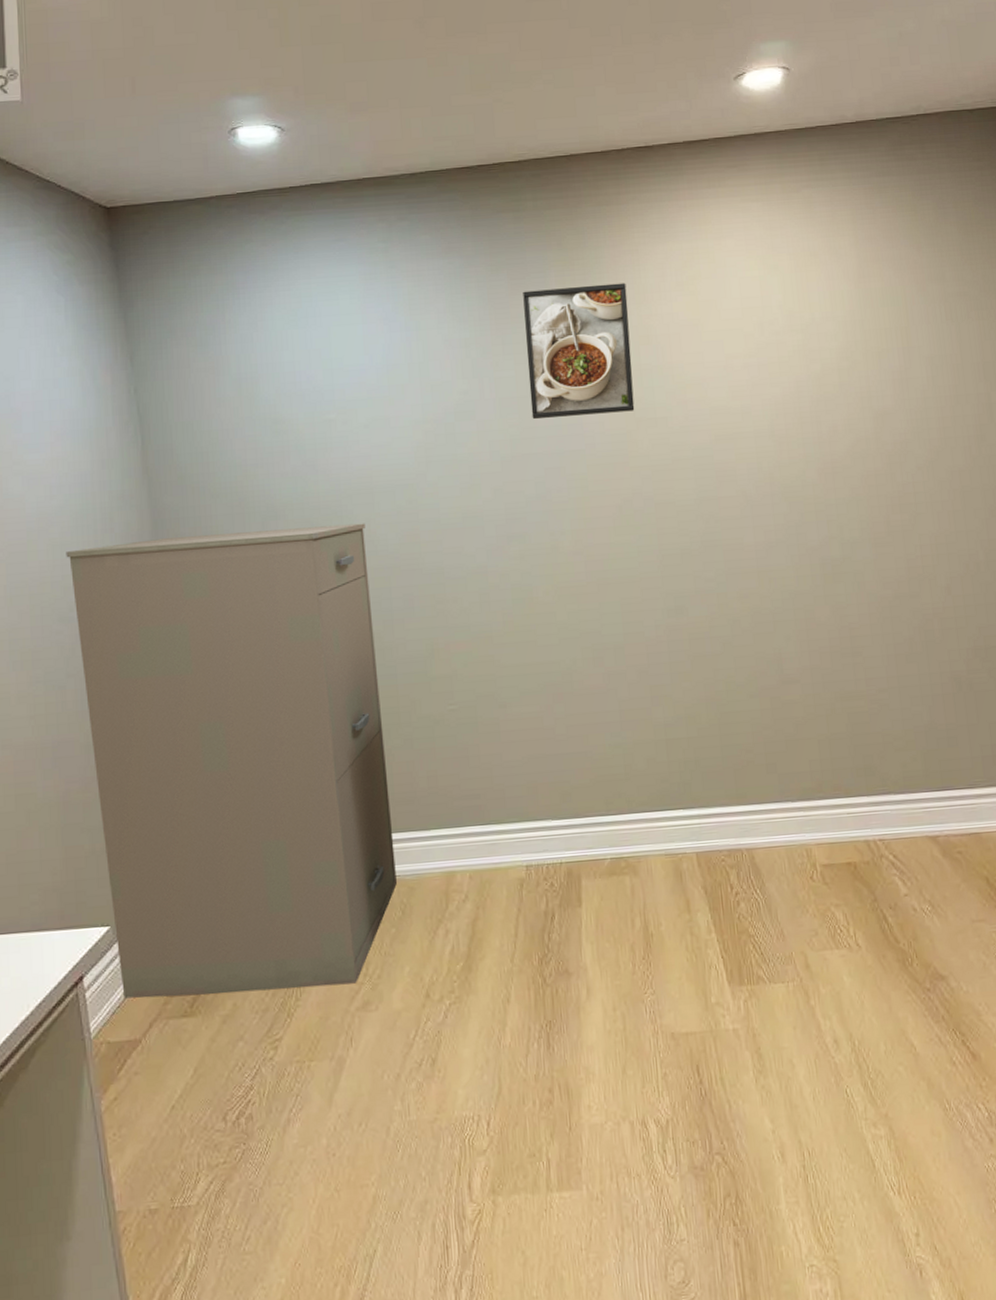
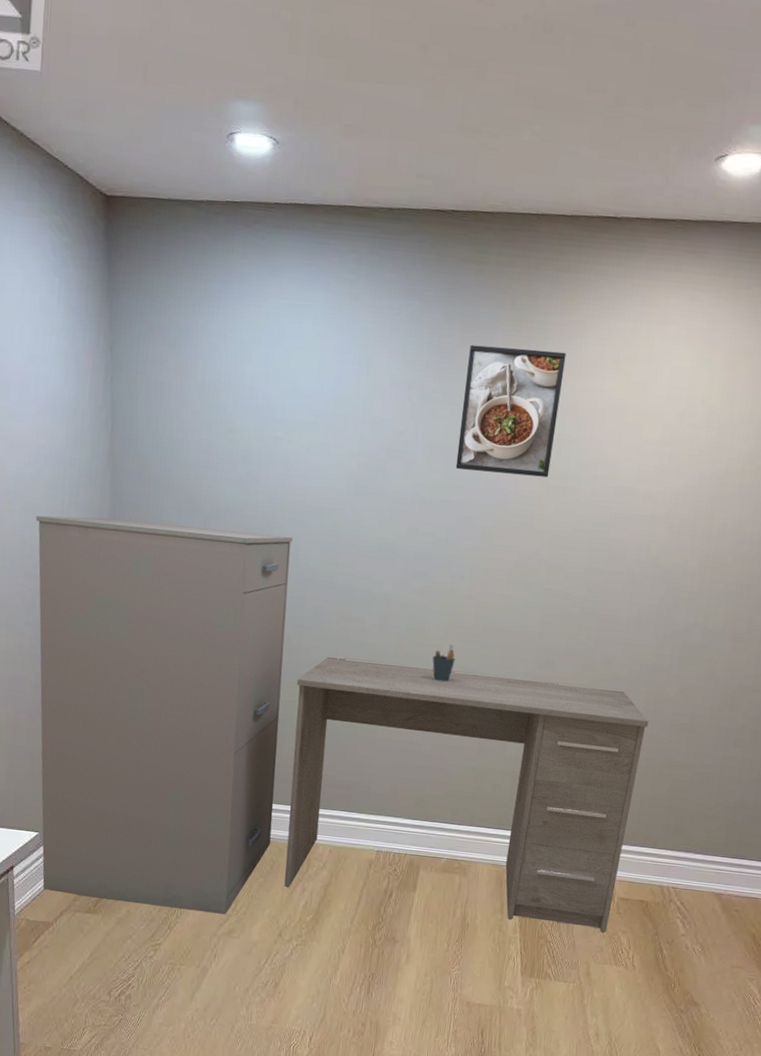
desk: none [396,624,817,934] -> present [284,656,649,933]
pen holder: none [548,608,574,653] -> present [432,644,455,683]

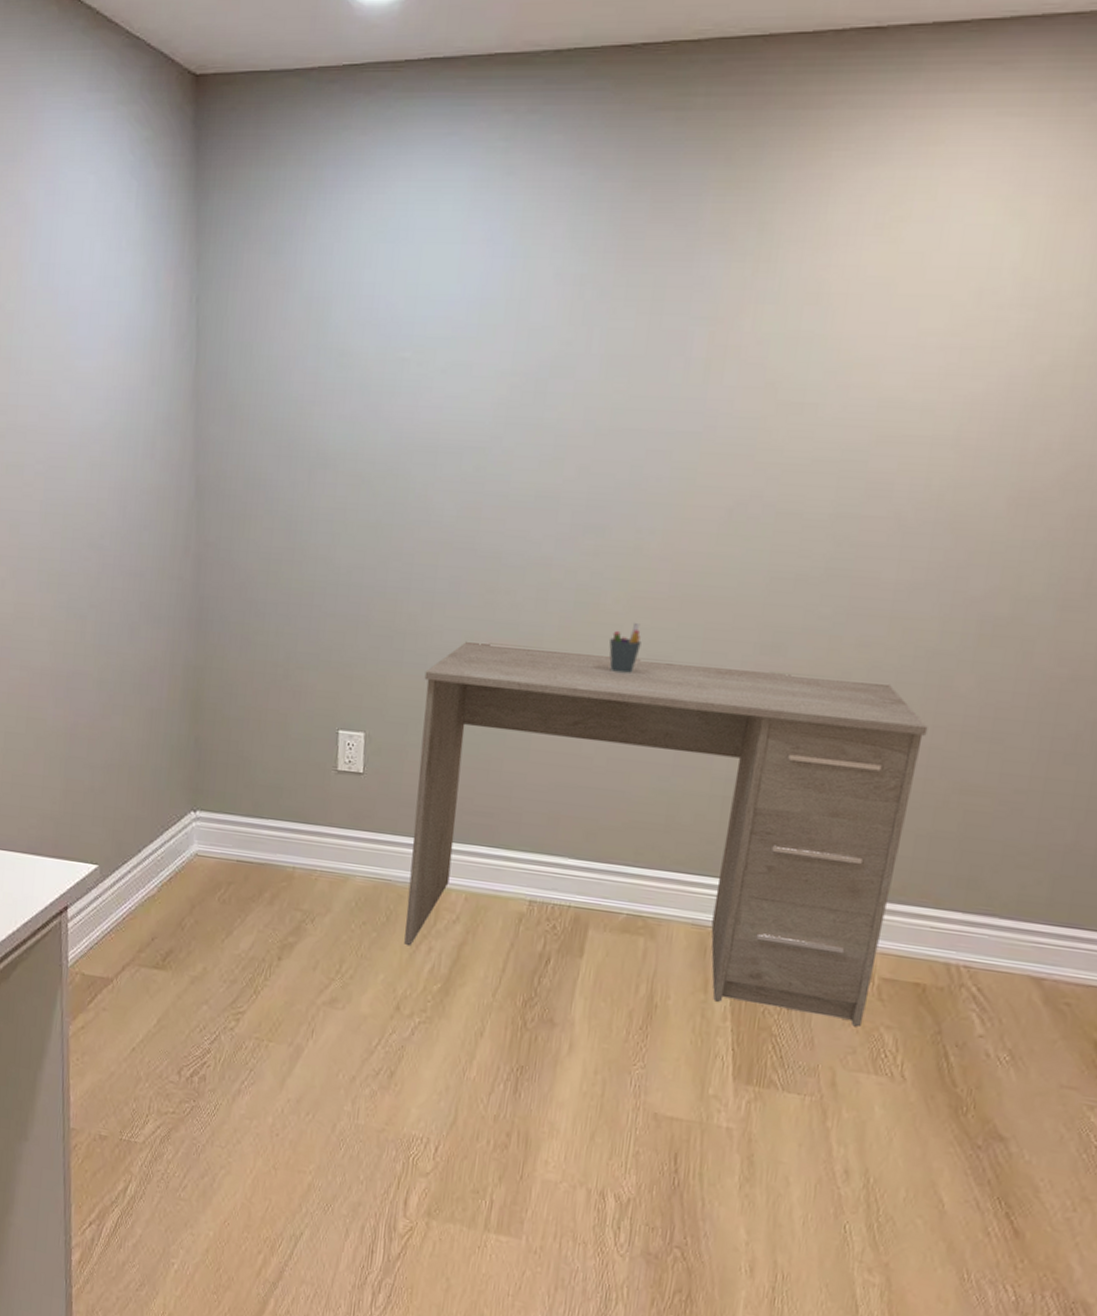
filing cabinet: present [36,515,293,915] -> none [102,472,422,978]
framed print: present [455,344,567,477] -> none [644,218,805,391]

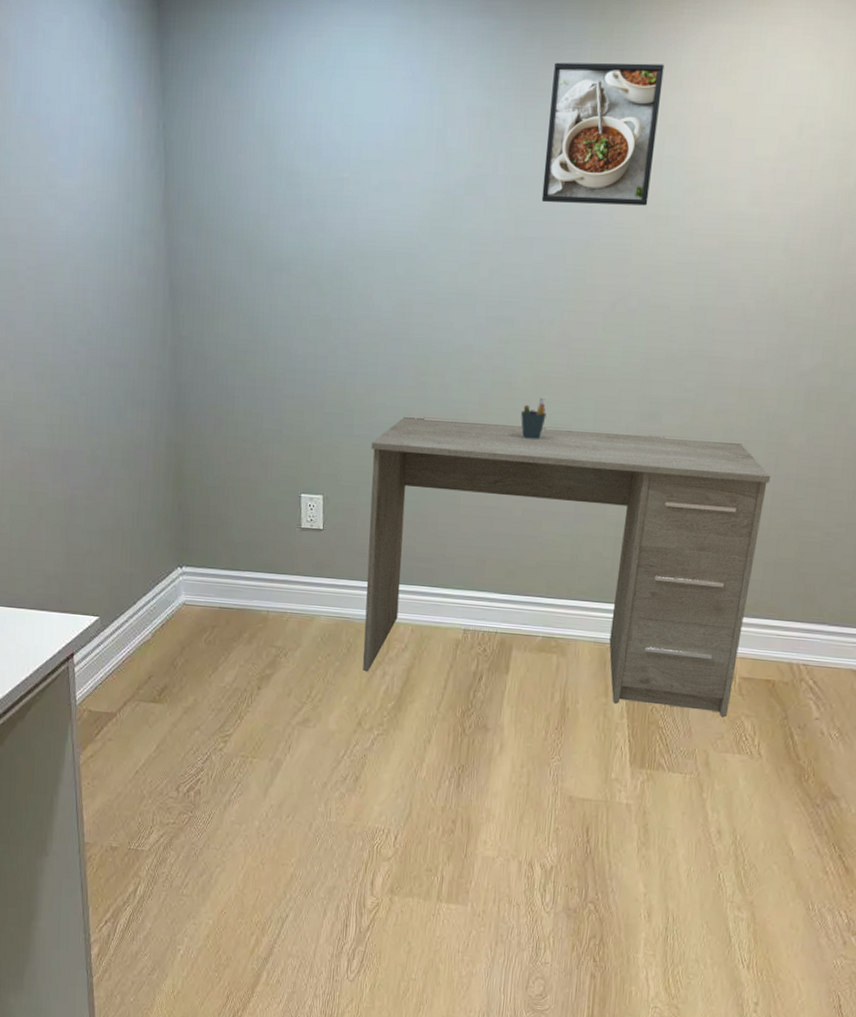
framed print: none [644,218,805,391] -> present [541,62,665,206]

